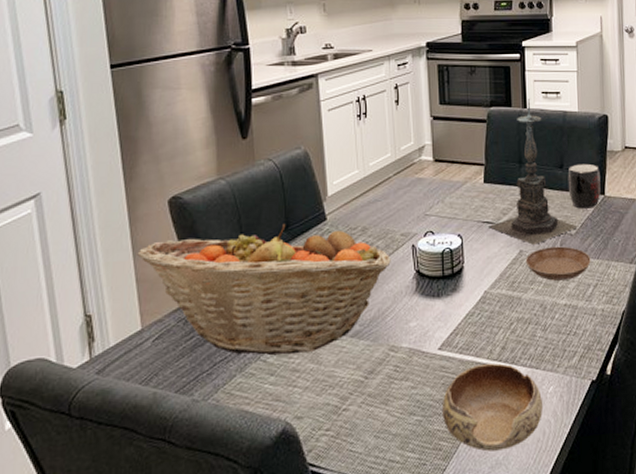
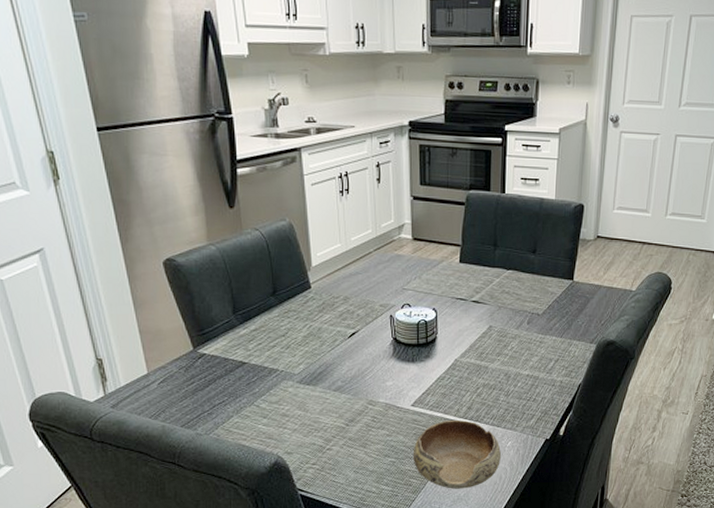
fruit basket: present [137,223,391,355] -> none [138,289,370,402]
candle holder: present [489,99,578,245] -> none [462,184,545,321]
saucer: present [525,246,591,281] -> none [494,324,555,354]
mug: present [568,163,601,209] -> none [539,250,571,292]

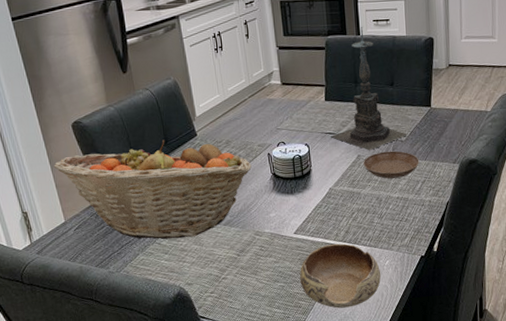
fruit basket: none [138,289,370,402] -> present [54,139,252,239]
candle holder: none [462,184,545,321] -> present [331,27,407,150]
saucer: none [494,324,555,354] -> present [363,150,419,179]

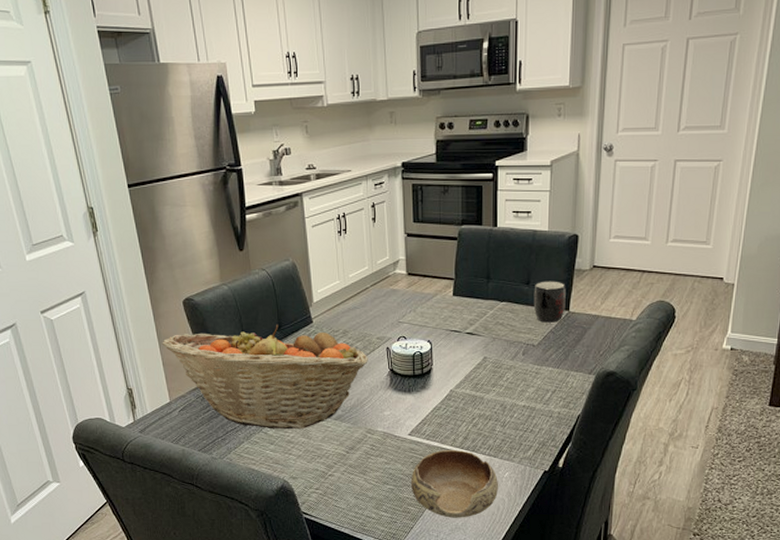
candle holder: present [331,27,407,150] -> none [456,218,540,353]
saucer: present [363,150,419,179] -> none [489,355,551,385]
mug: none [398,80,428,119] -> present [533,281,566,323]

